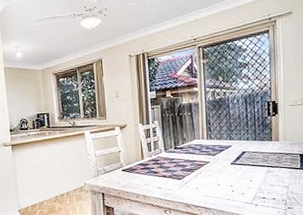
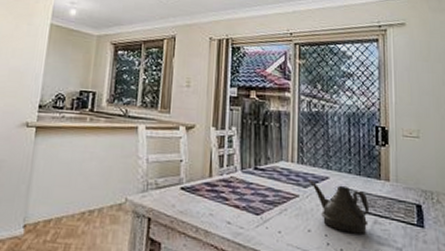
teapot: none [216,149,264,182] -> present [308,179,370,234]

